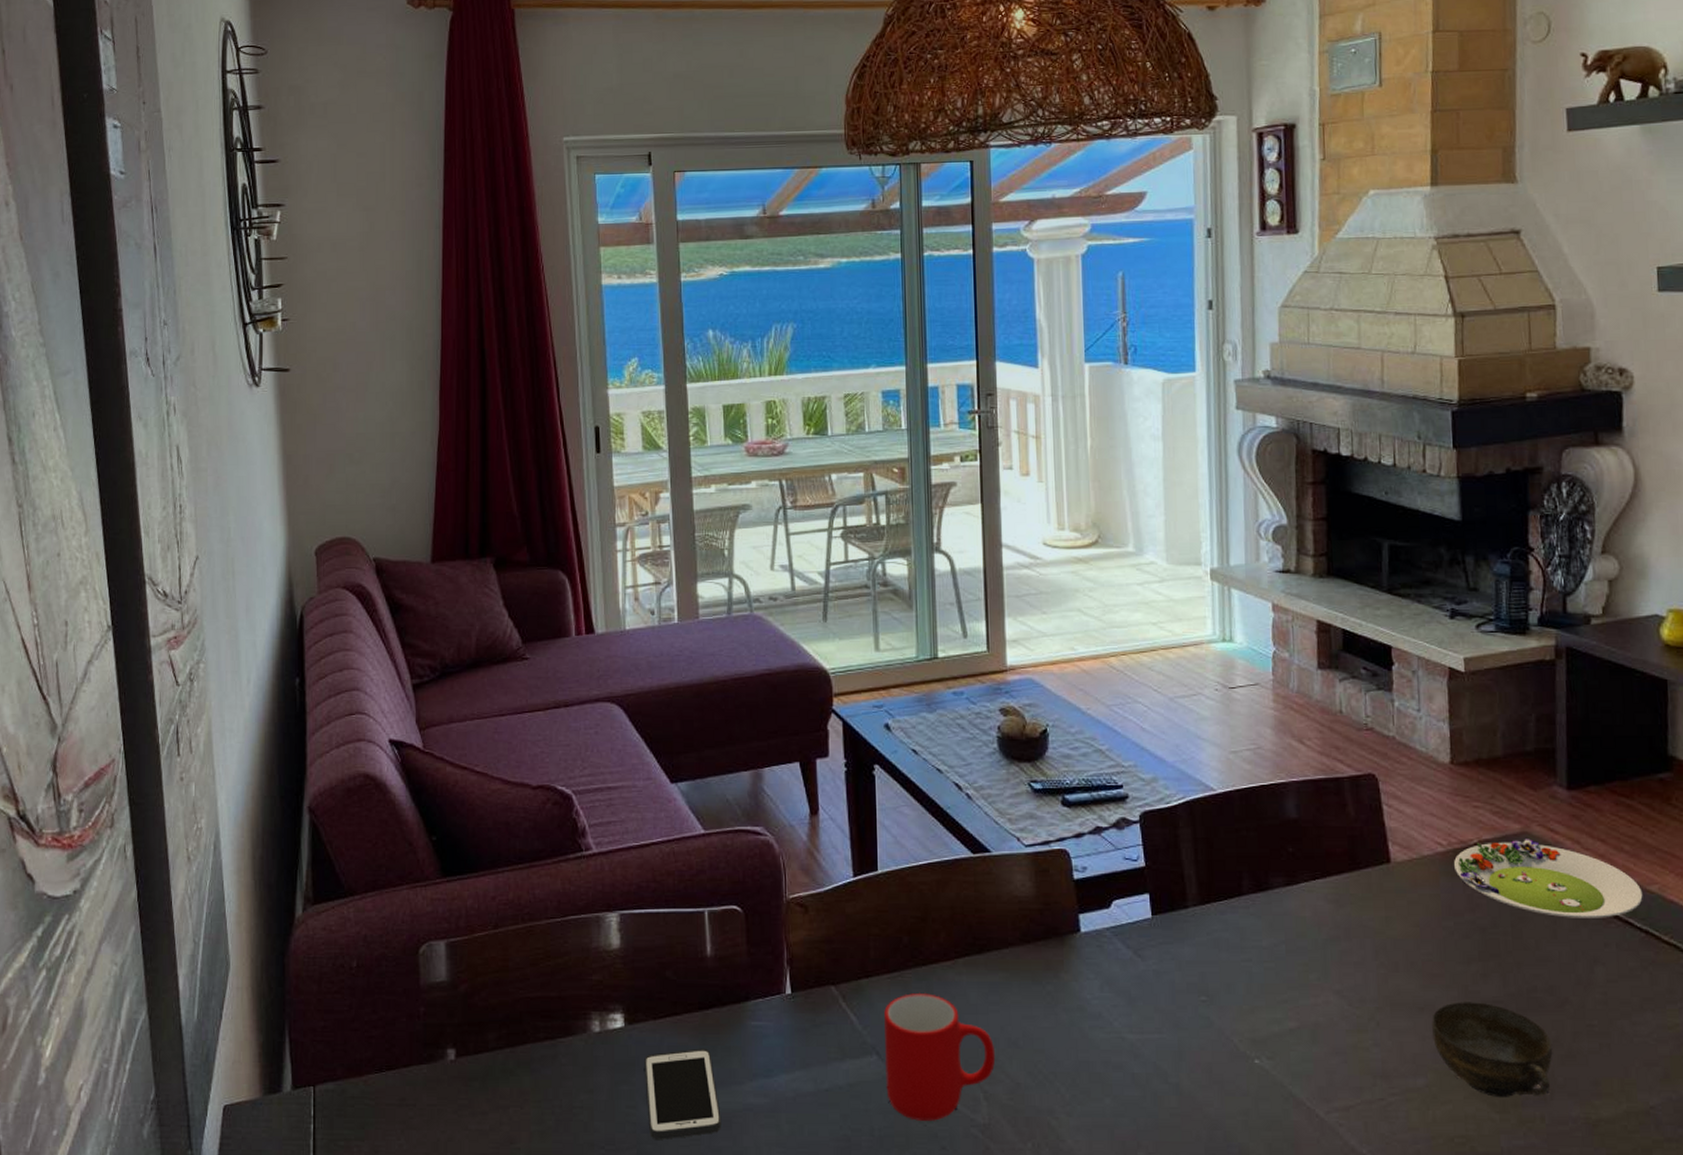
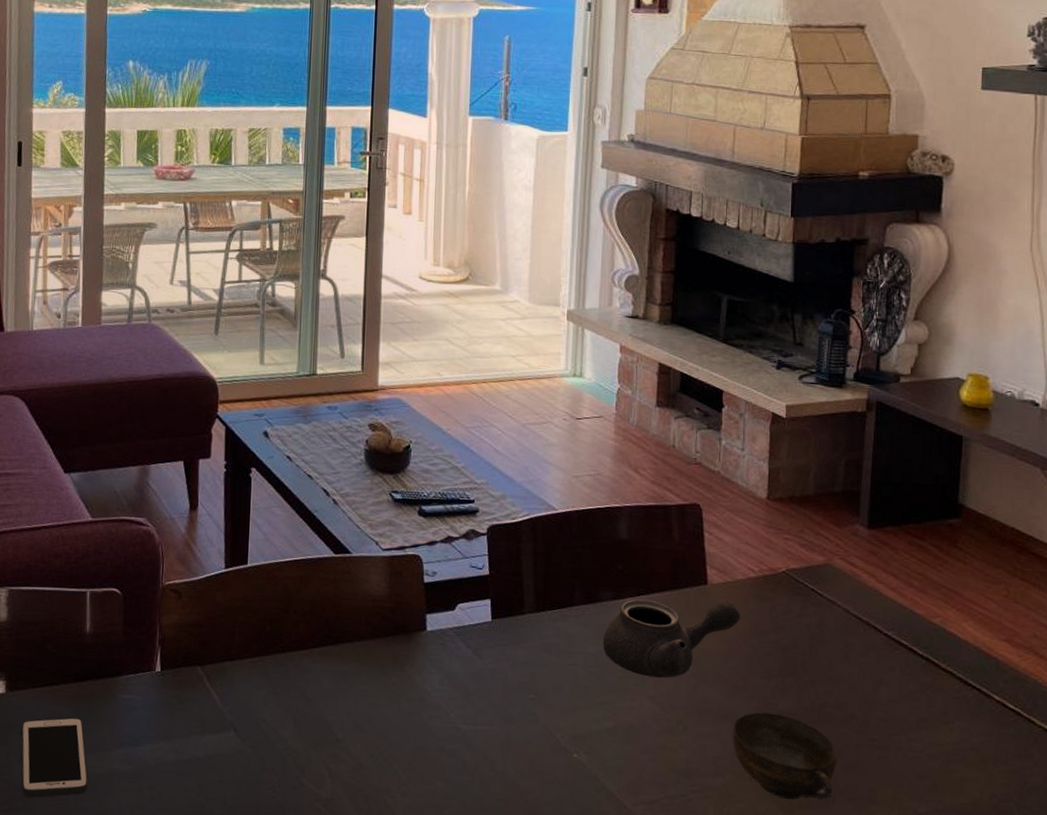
cup: present [884,992,996,1121] -> none [241,676,342,794]
teapot: none [1277,877,1431,970] -> present [602,598,741,678]
salad plate: present [1454,839,1643,918] -> none [763,570,927,645]

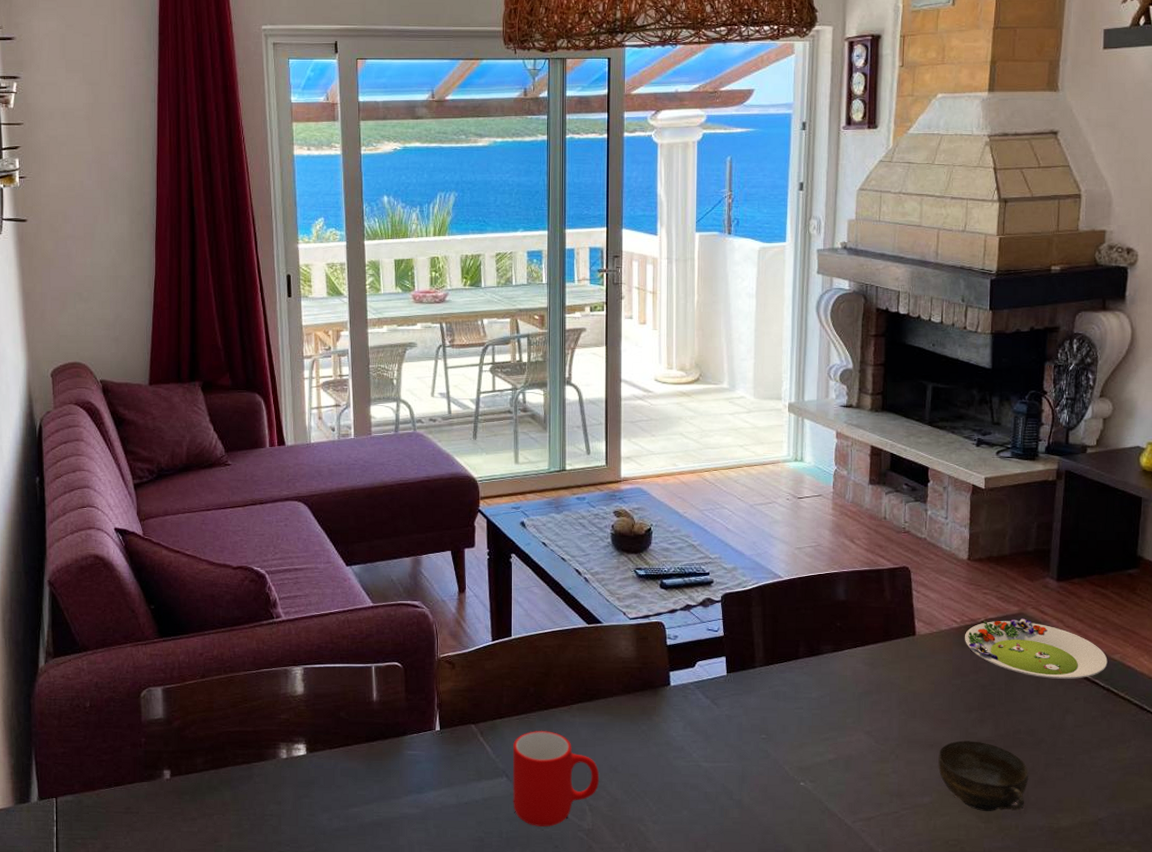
cell phone: present [21,716,89,798] -> none [322,771,382,839]
cup: none [241,676,342,794] -> present [512,730,600,827]
teapot: present [602,598,741,678] -> none [824,646,945,716]
salad plate: none [763,570,927,645] -> present [965,618,1108,679]

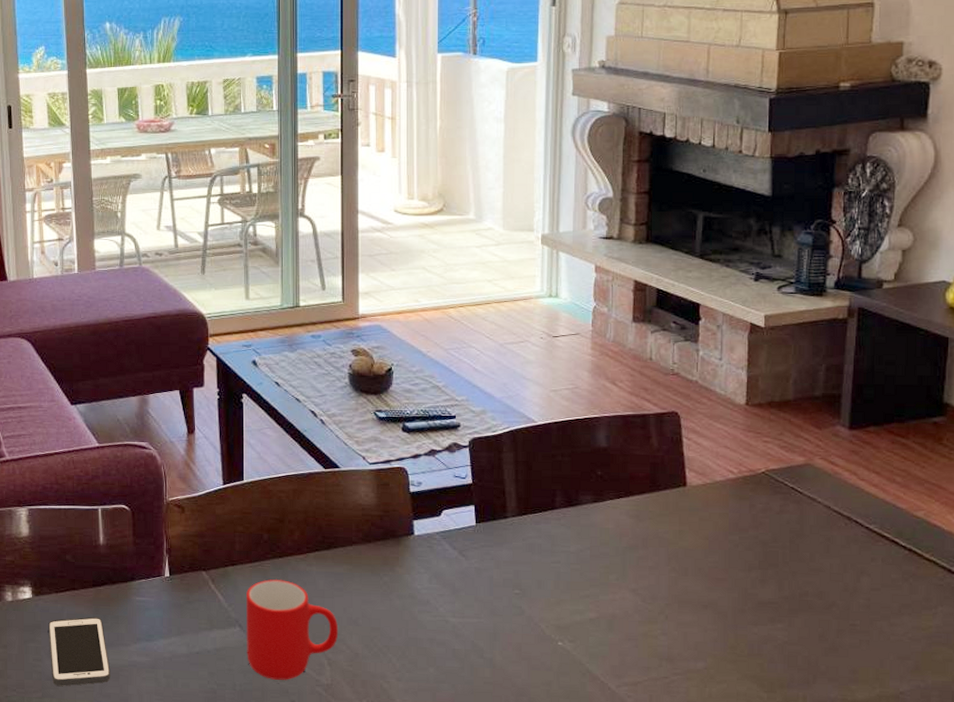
cell phone: none [322,771,382,839] -> present [48,616,111,686]
cup: present [938,740,1029,811] -> none [714,601,818,680]
salad plate: present [965,618,1108,679] -> none [743,469,909,538]

